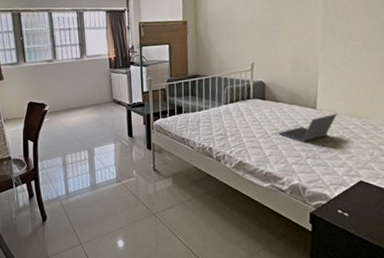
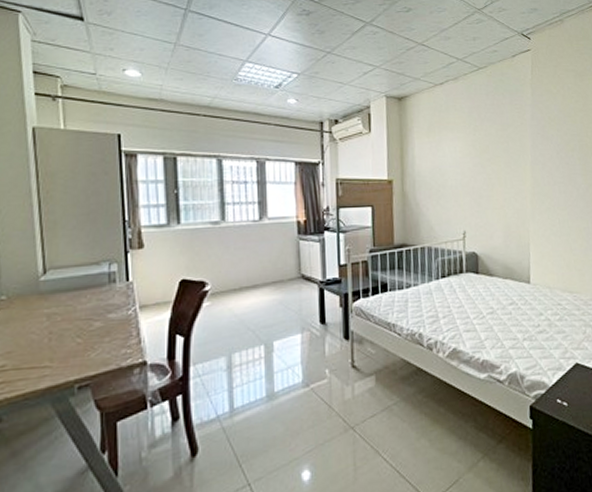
laptop computer: present [278,113,337,142] -> none [494,287,550,322]

